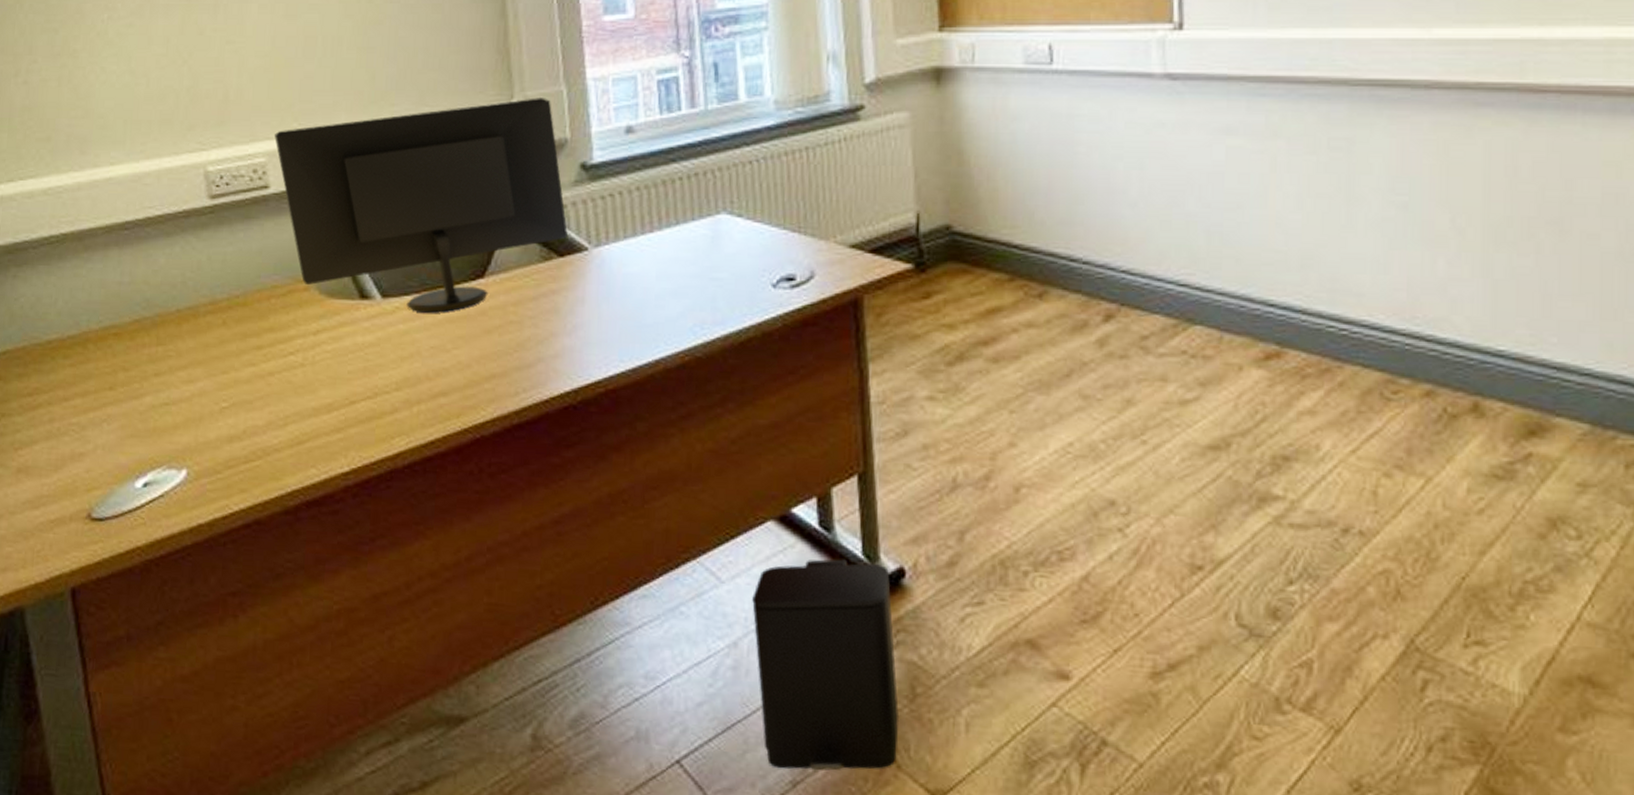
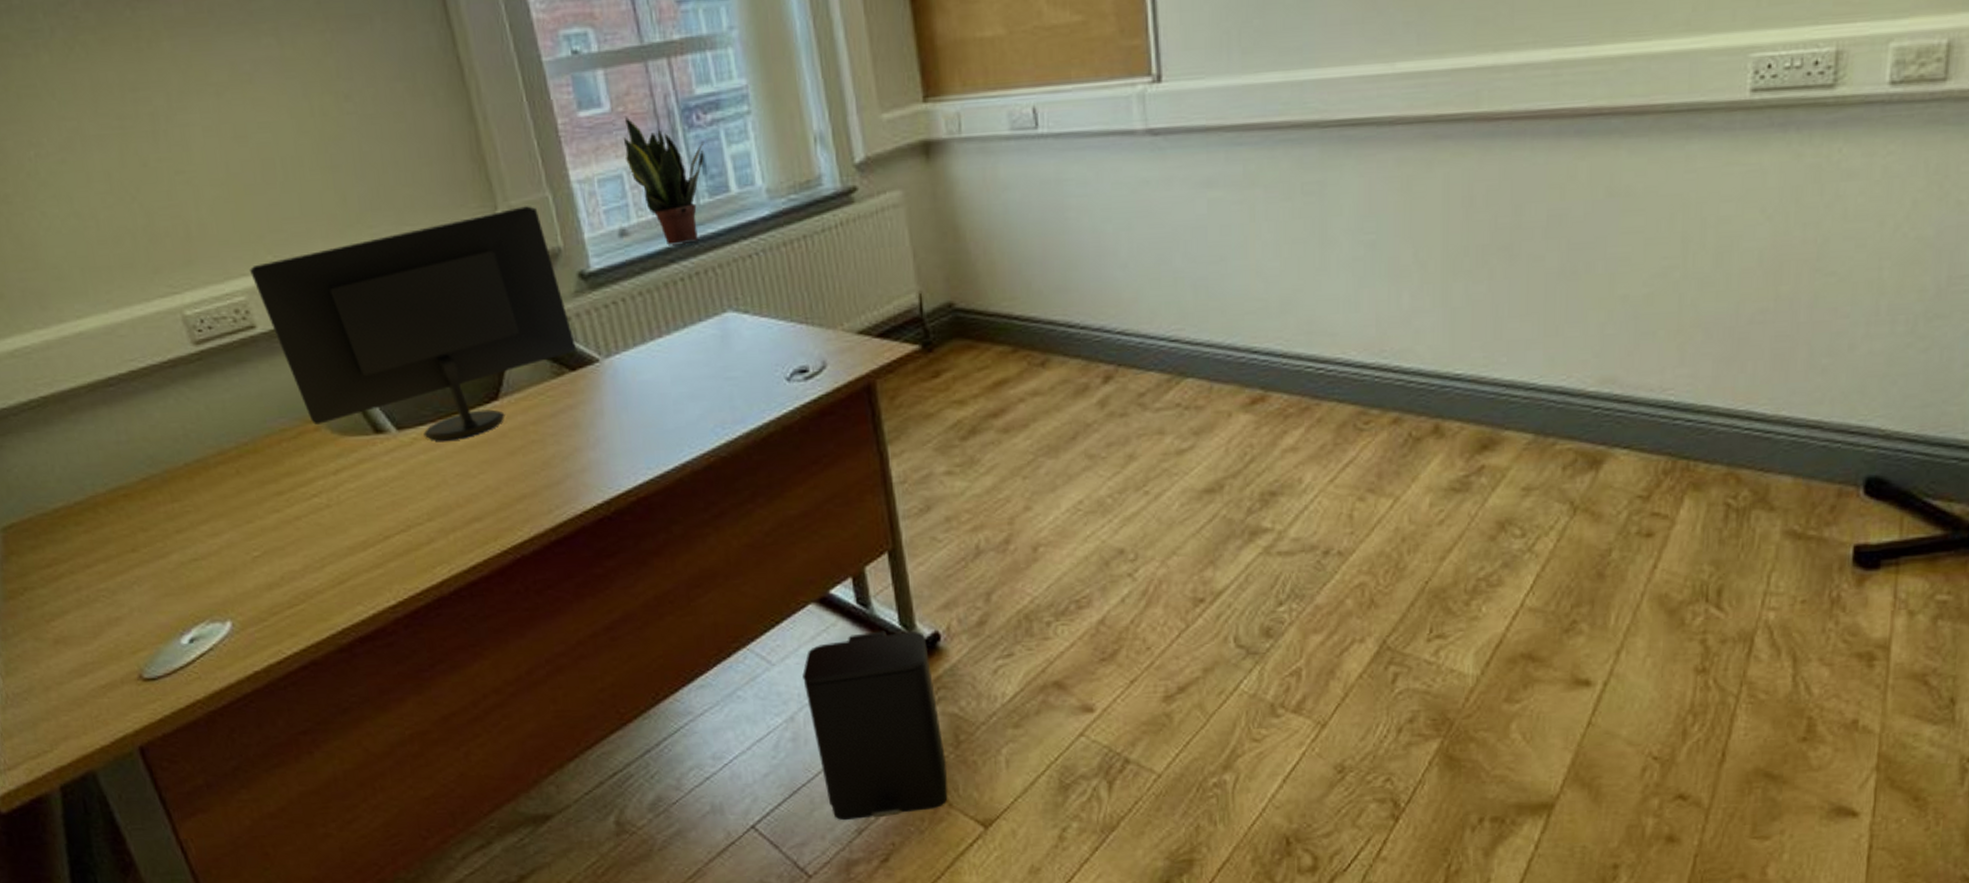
potted plant: none [641,24,720,146] -> present [623,117,704,246]

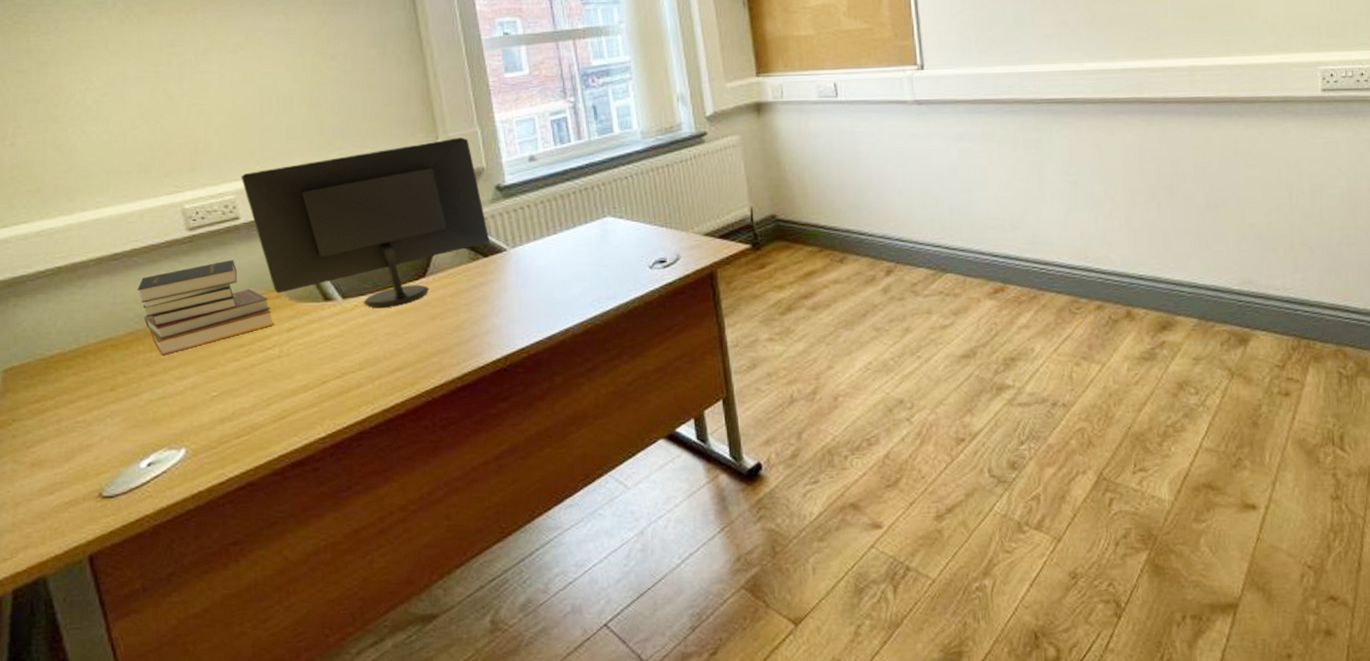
books: none [143,381,317,507] -> present [137,259,275,355]
potted plant: present [623,117,704,246] -> none [537,79,597,169]
pedal bin: present [802,630,948,820] -> none [652,461,766,618]

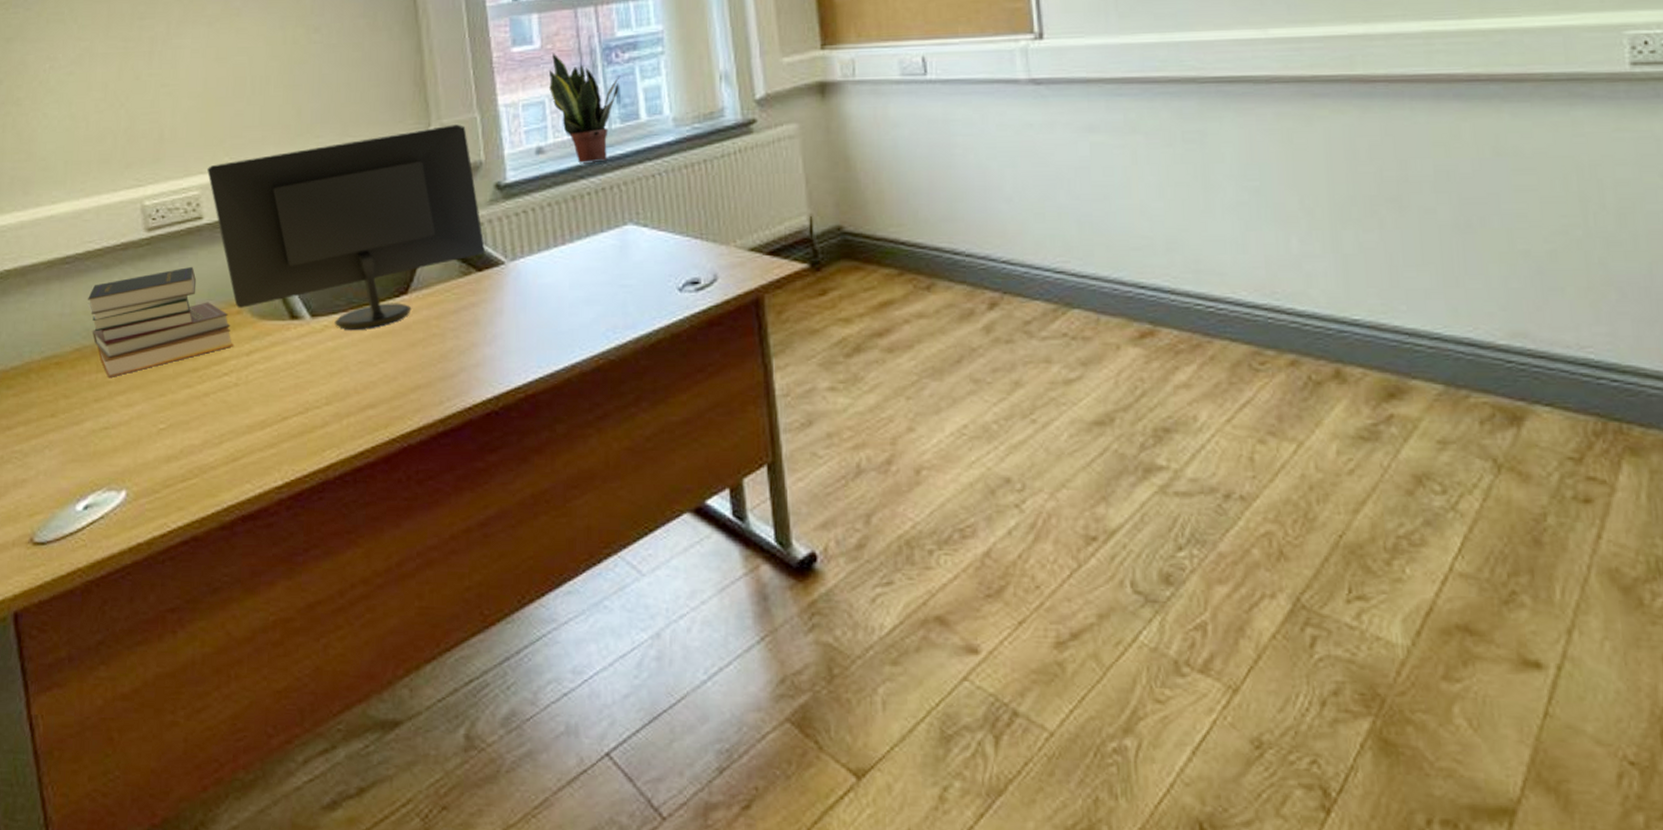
potted plant: none [537,79,597,169] -> present [548,53,621,164]

